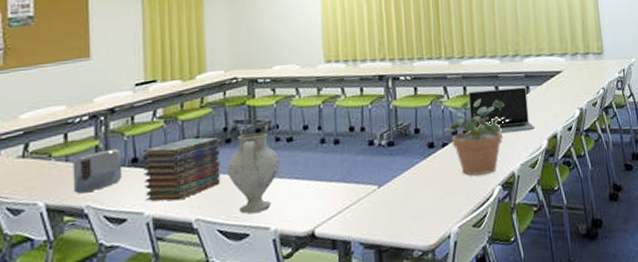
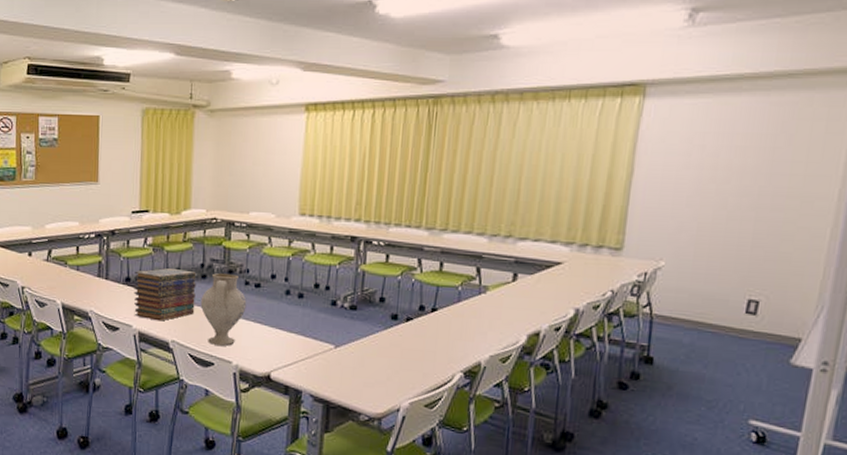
award: present [73,148,123,194] -> none [81,266,118,300]
potted plant: present [444,98,511,176] -> none [410,276,488,358]
laptop: present [468,87,535,133] -> none [441,268,515,323]

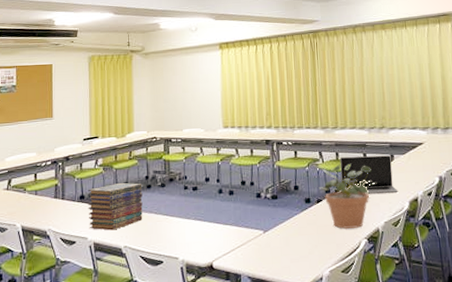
pitcher: present [200,273,247,346] -> none [147,182,187,245]
potted plant: none [410,276,488,358] -> present [318,163,377,229]
laptop: none [441,268,515,323] -> present [339,155,398,194]

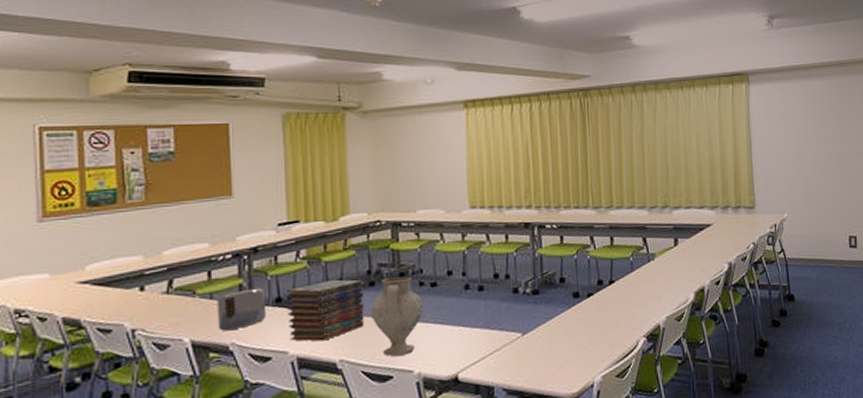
award: none [40,187,74,220] -> present [217,288,267,331]
pitcher: none [147,182,187,245] -> present [370,277,424,356]
potted plant: present [318,163,377,229] -> none [589,249,658,327]
laptop: present [339,155,398,194] -> none [615,239,683,285]

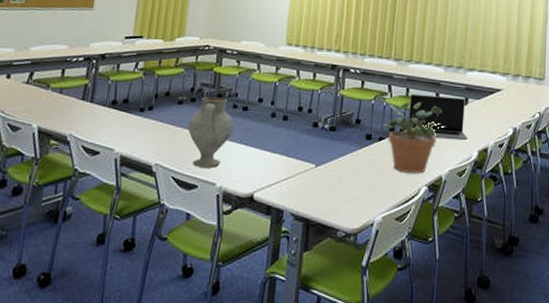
award: present [217,288,267,331] -> none [61,89,105,123]
book stack: present [286,279,364,342] -> none [117,91,186,145]
potted plant: none [589,249,658,327] -> present [382,101,446,173]
laptop: none [615,239,683,285] -> present [408,93,468,141]

